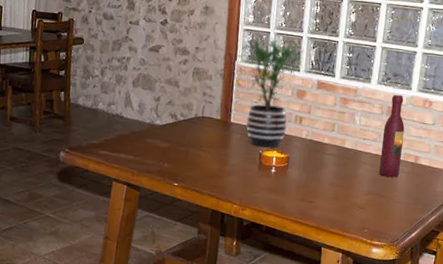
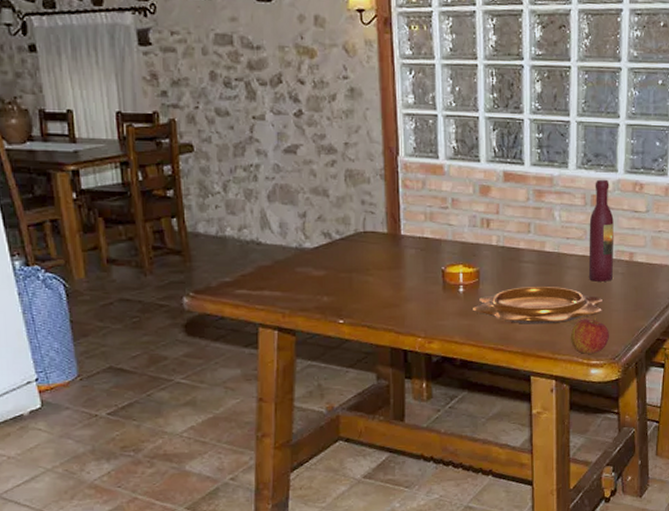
potted plant: present [236,36,304,148] -> none [398,121,485,262]
decorative bowl: none [280,174,389,207] -> present [472,287,604,324]
apple: none [358,205,392,236] -> present [570,317,609,354]

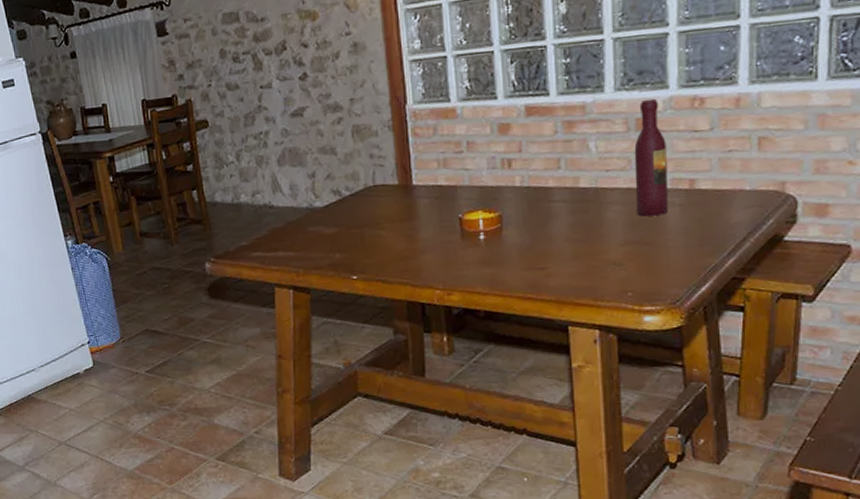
decorative bowl: present [472,287,604,324] -> none [495,225,657,270]
apple: present [570,317,609,354] -> none [615,257,666,300]

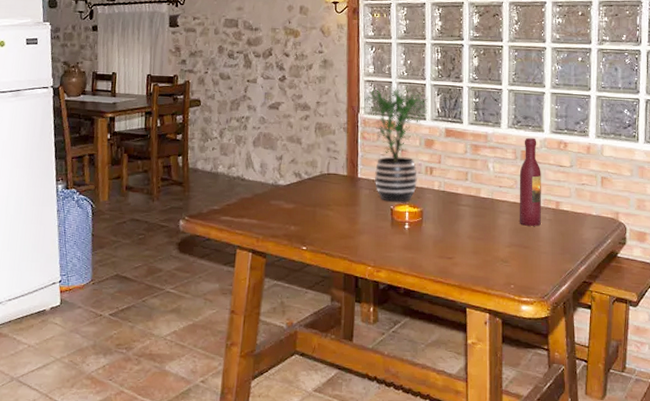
potted plant: none [406,59,503,210] -> present [359,87,430,202]

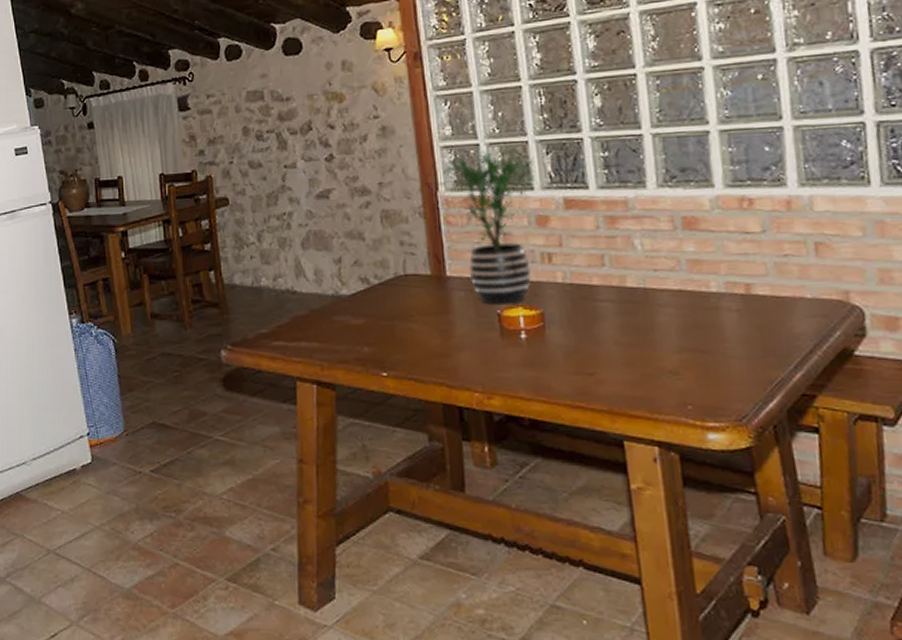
wine bottle: present [519,137,541,226] -> none [682,197,725,322]

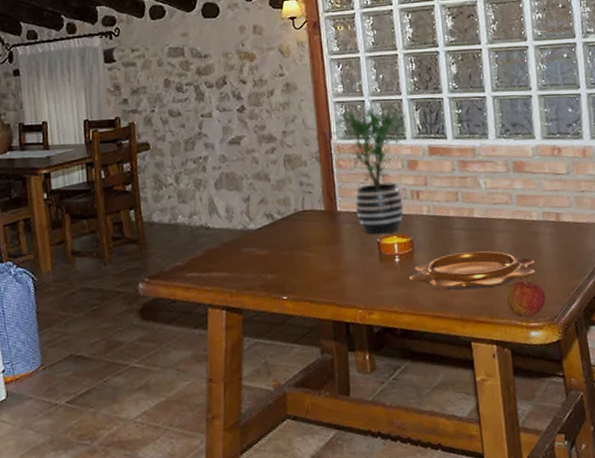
decorative bowl: none [538,329,715,376] -> present [408,251,536,290]
apple: none [672,366,729,414] -> present [506,279,545,317]

